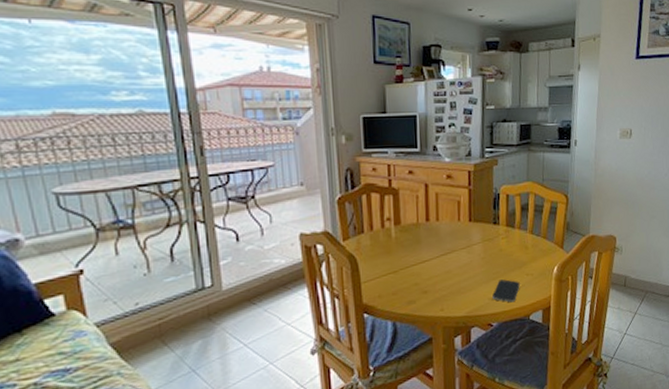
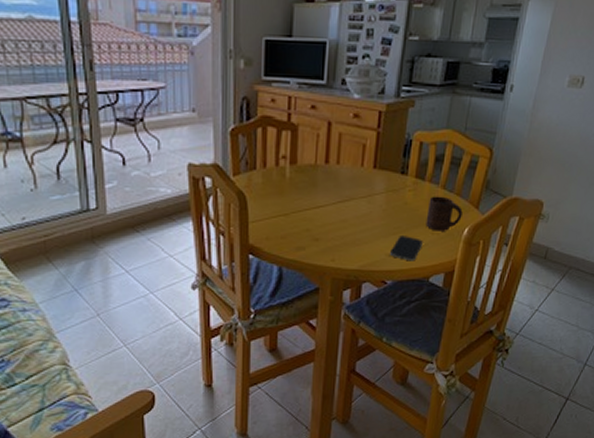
cup: none [520,240,551,273] -> present [425,196,463,231]

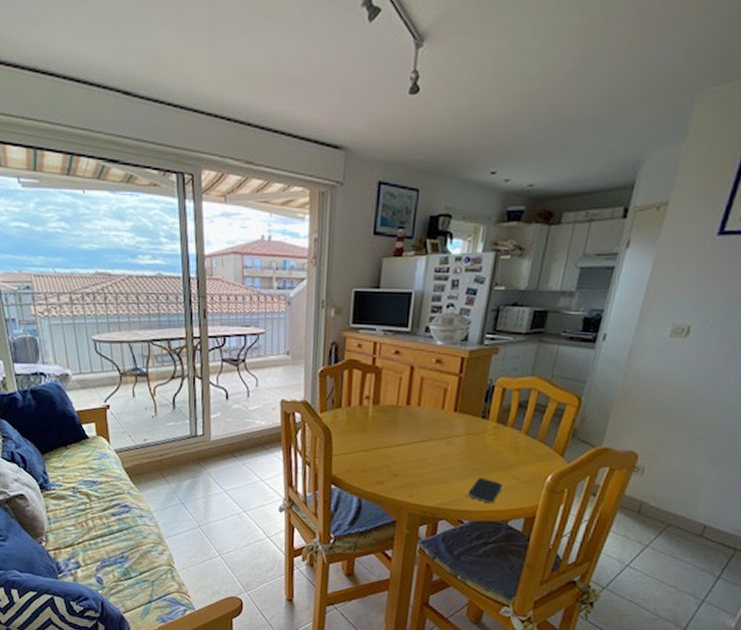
cup: present [425,196,463,231] -> none [506,441,546,477]

